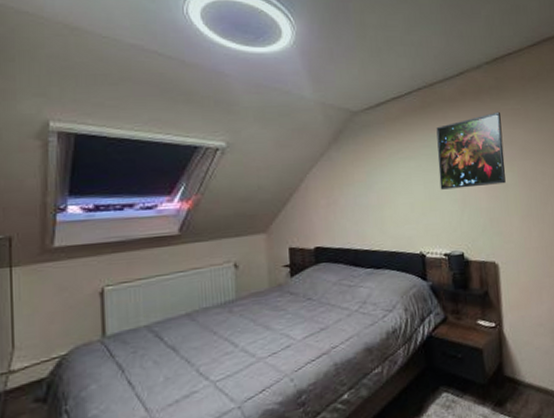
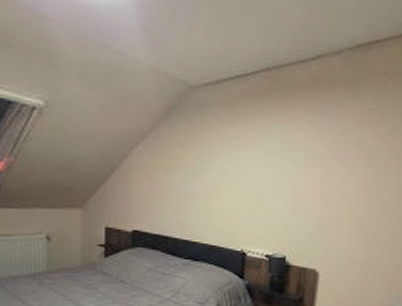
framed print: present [436,111,506,190] -> none [273,108,353,191]

